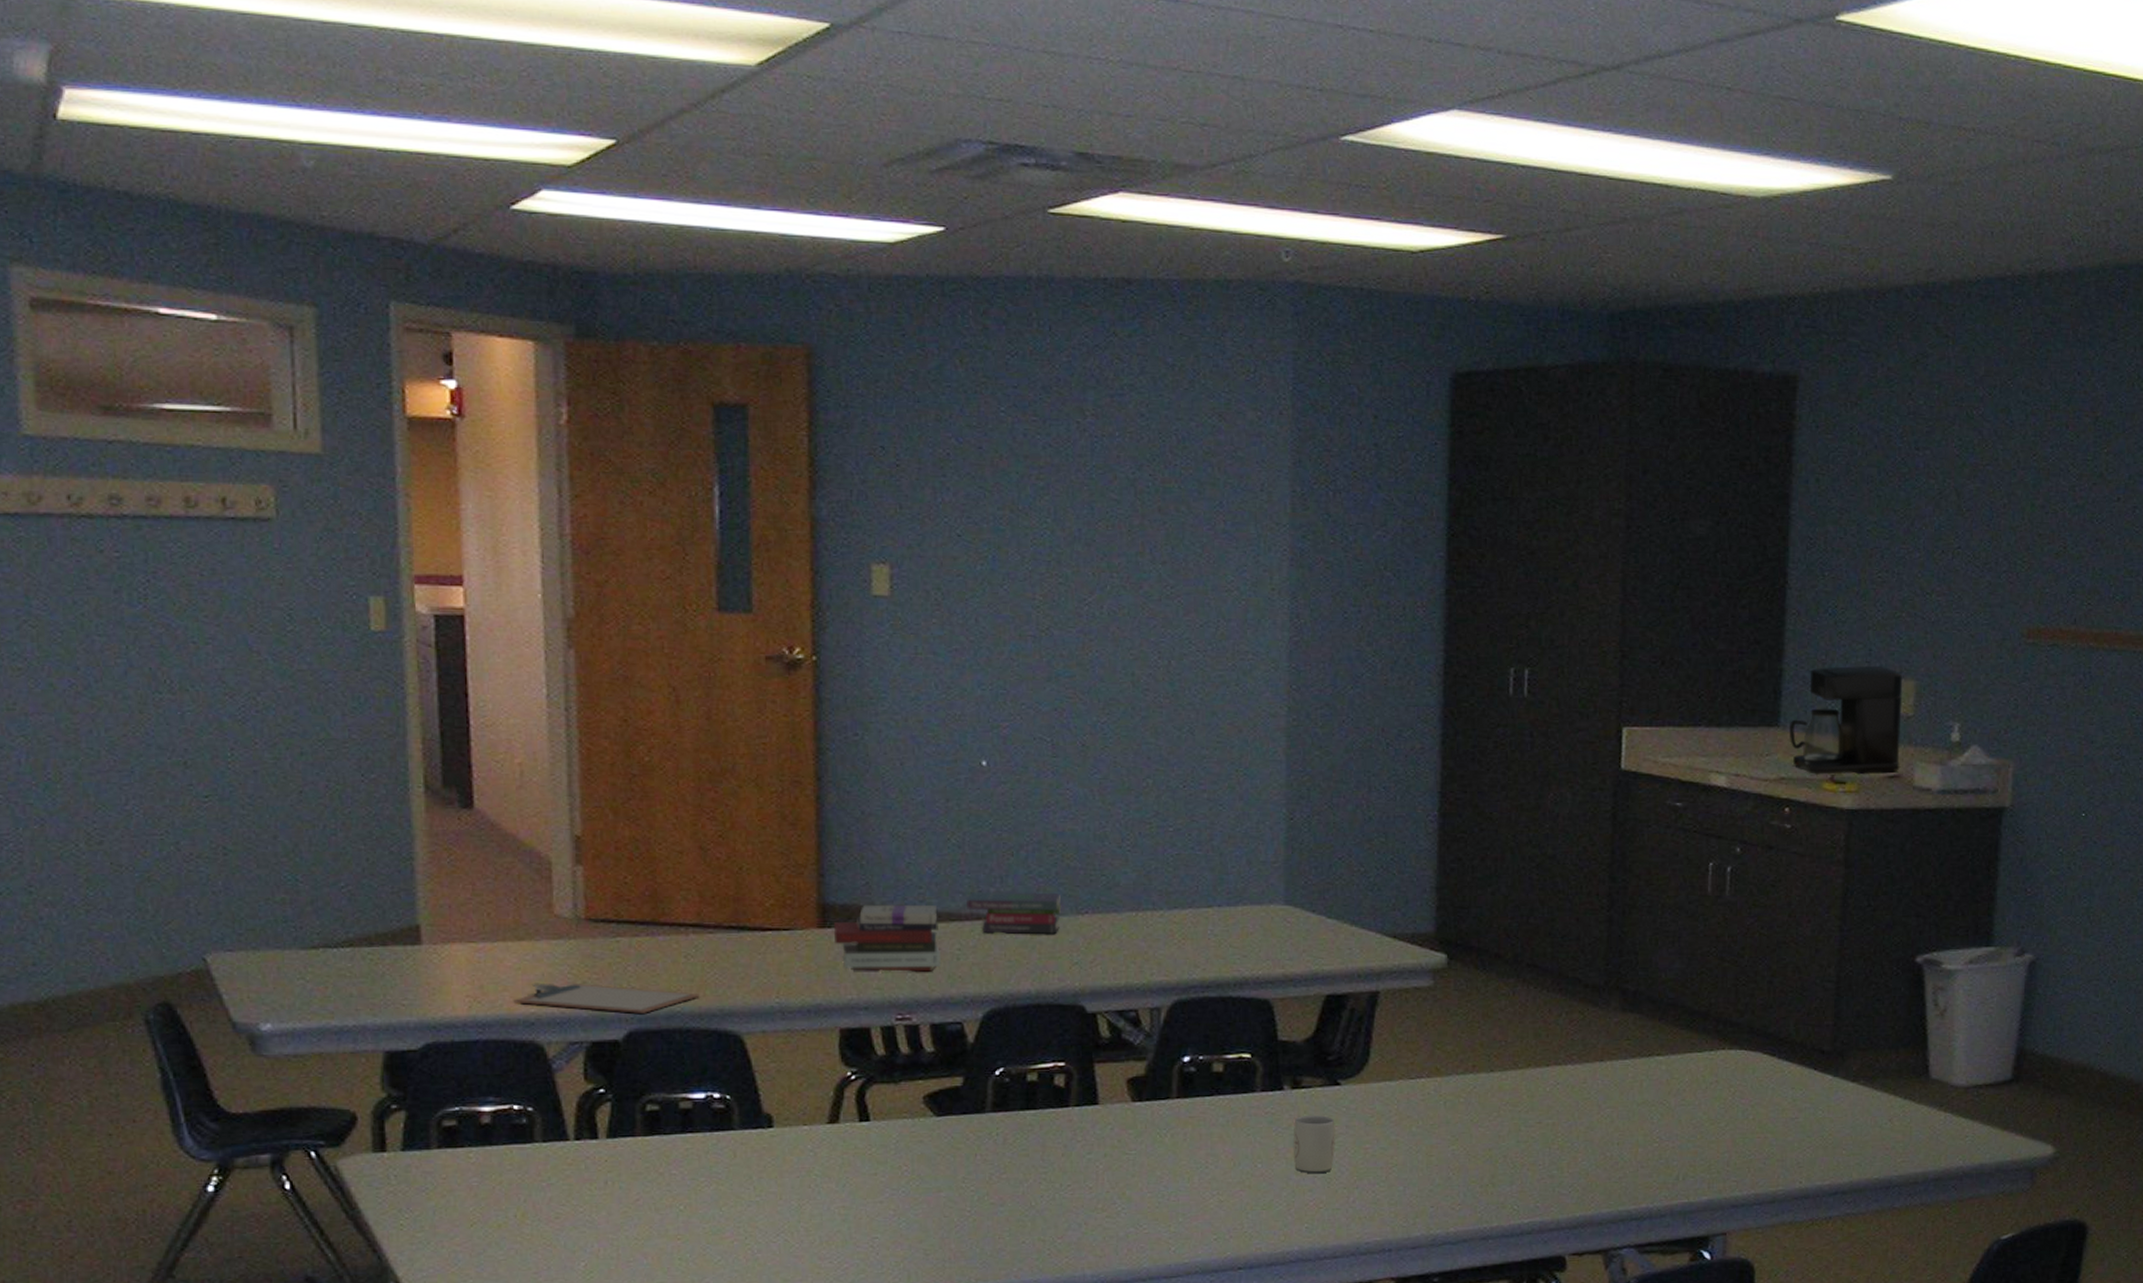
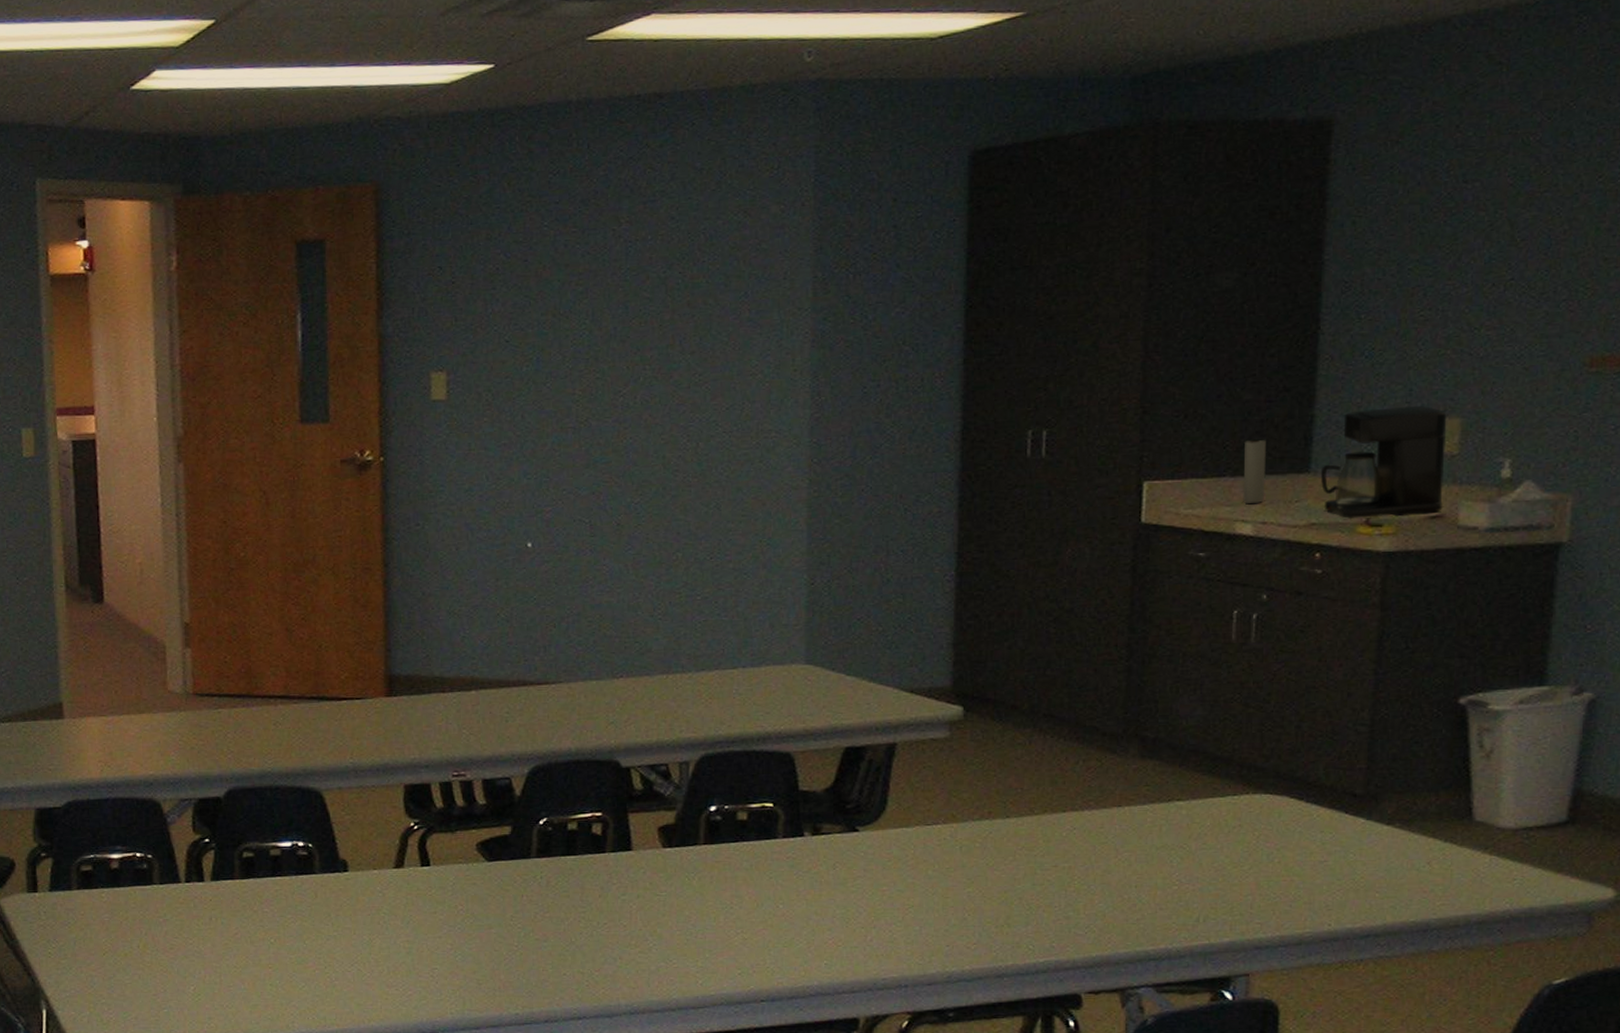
clipboard: present [513,982,700,1013] -> none [136,749,287,774]
books: present [833,904,942,972] -> none [398,673,492,734]
books: present [967,891,1062,935] -> none [514,659,599,698]
mug: present [1293,1115,1335,1174] -> none [813,860,854,914]
paper towel roll: none [1717,690,1738,755] -> present [1243,439,1266,503]

